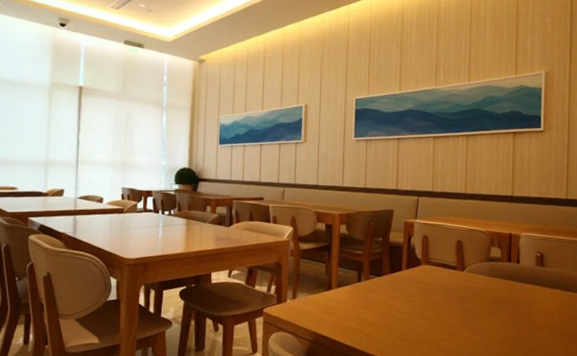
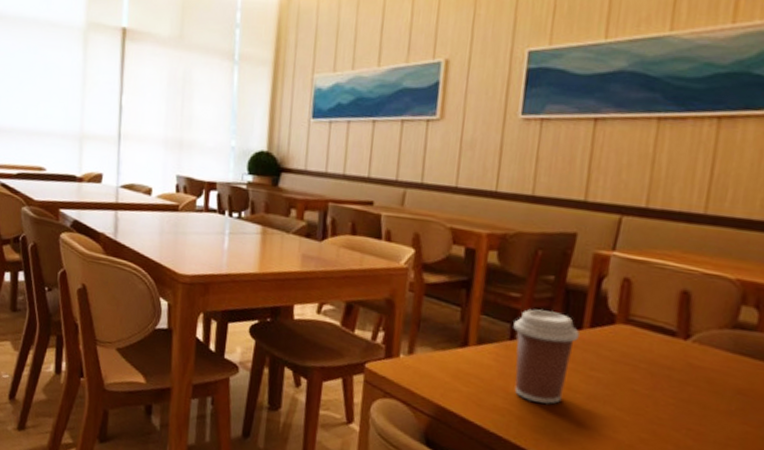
coffee cup: none [359,260,400,322] -> present [513,309,579,404]

